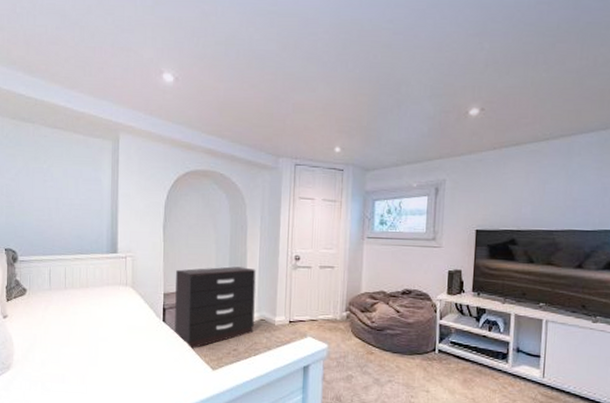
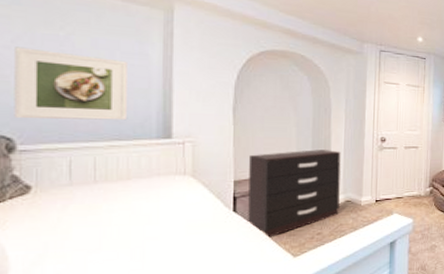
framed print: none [17,179,87,237] -> present [14,46,128,121]

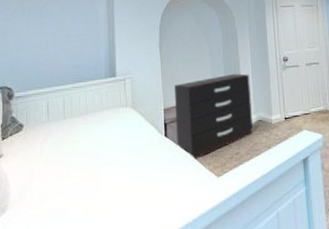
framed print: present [14,46,128,121] -> none [13,18,85,73]

